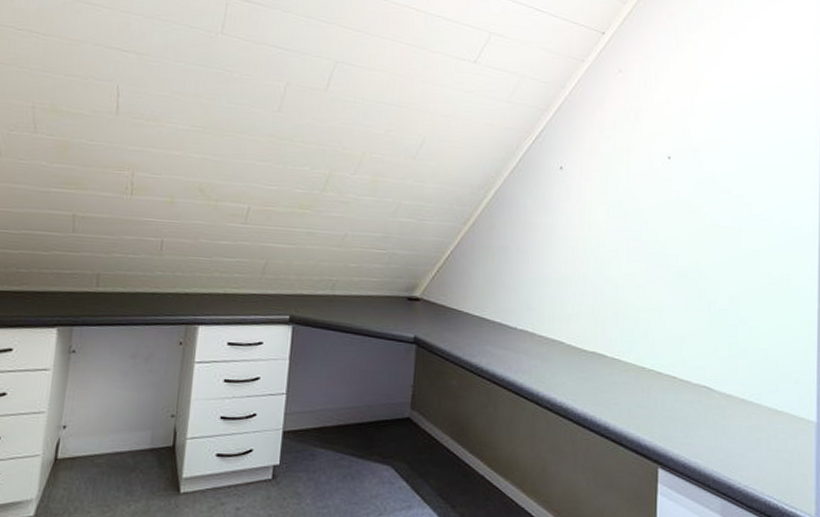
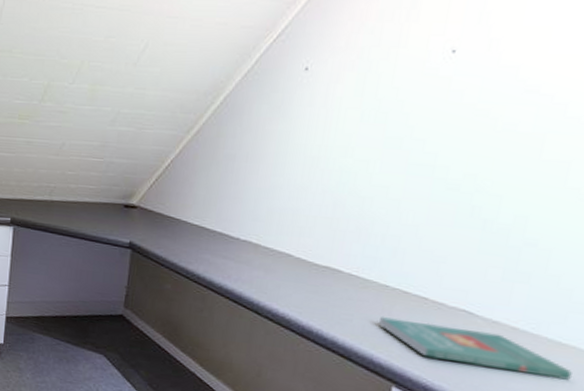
book: none [641,397,789,445] -> present [379,316,572,380]

